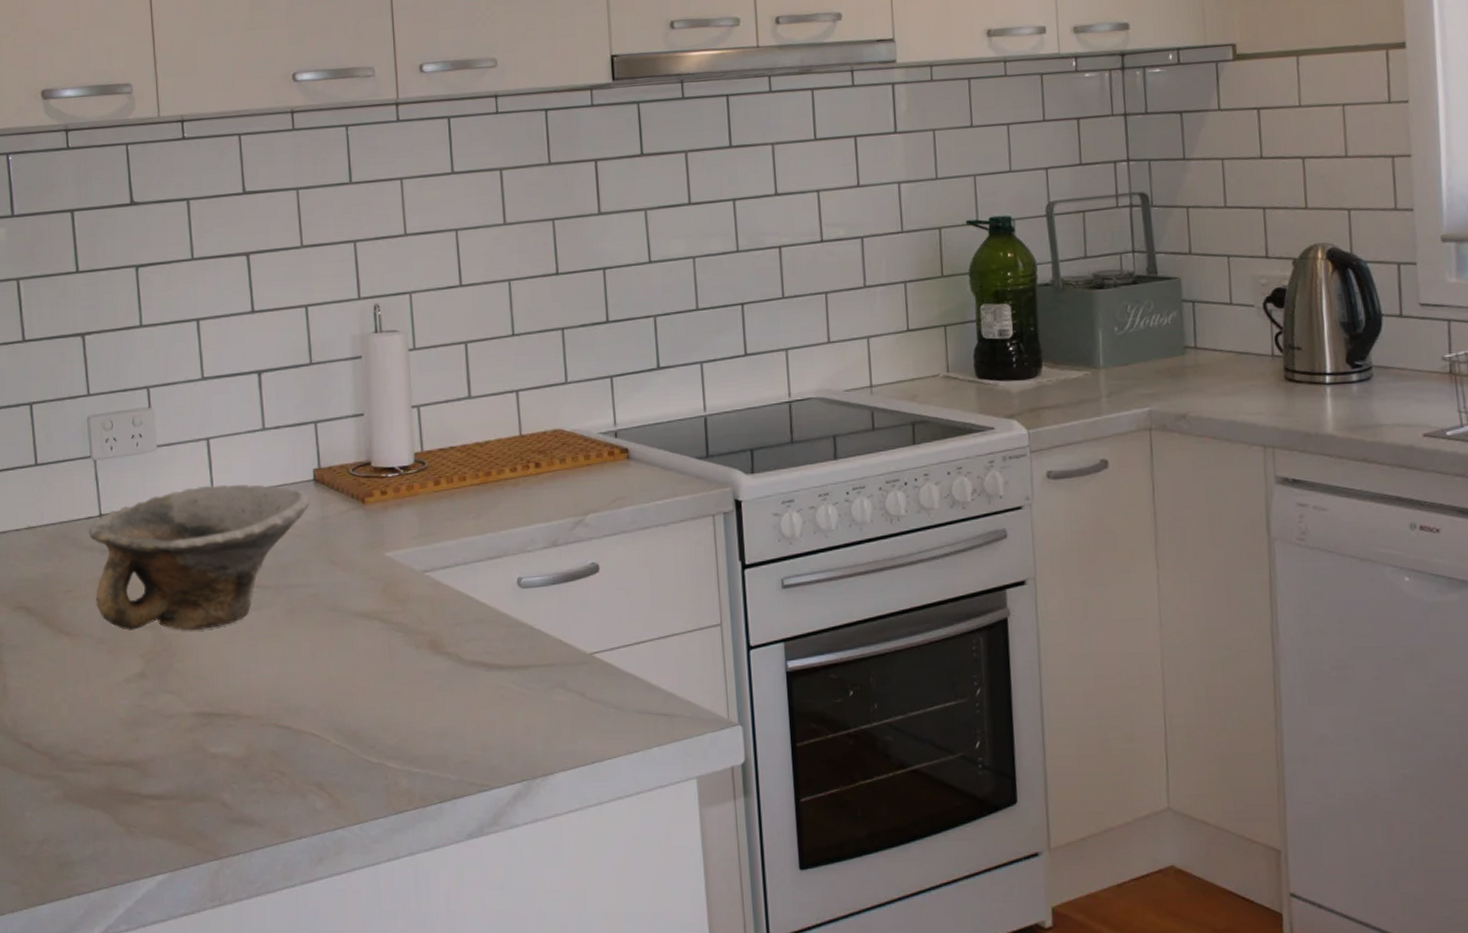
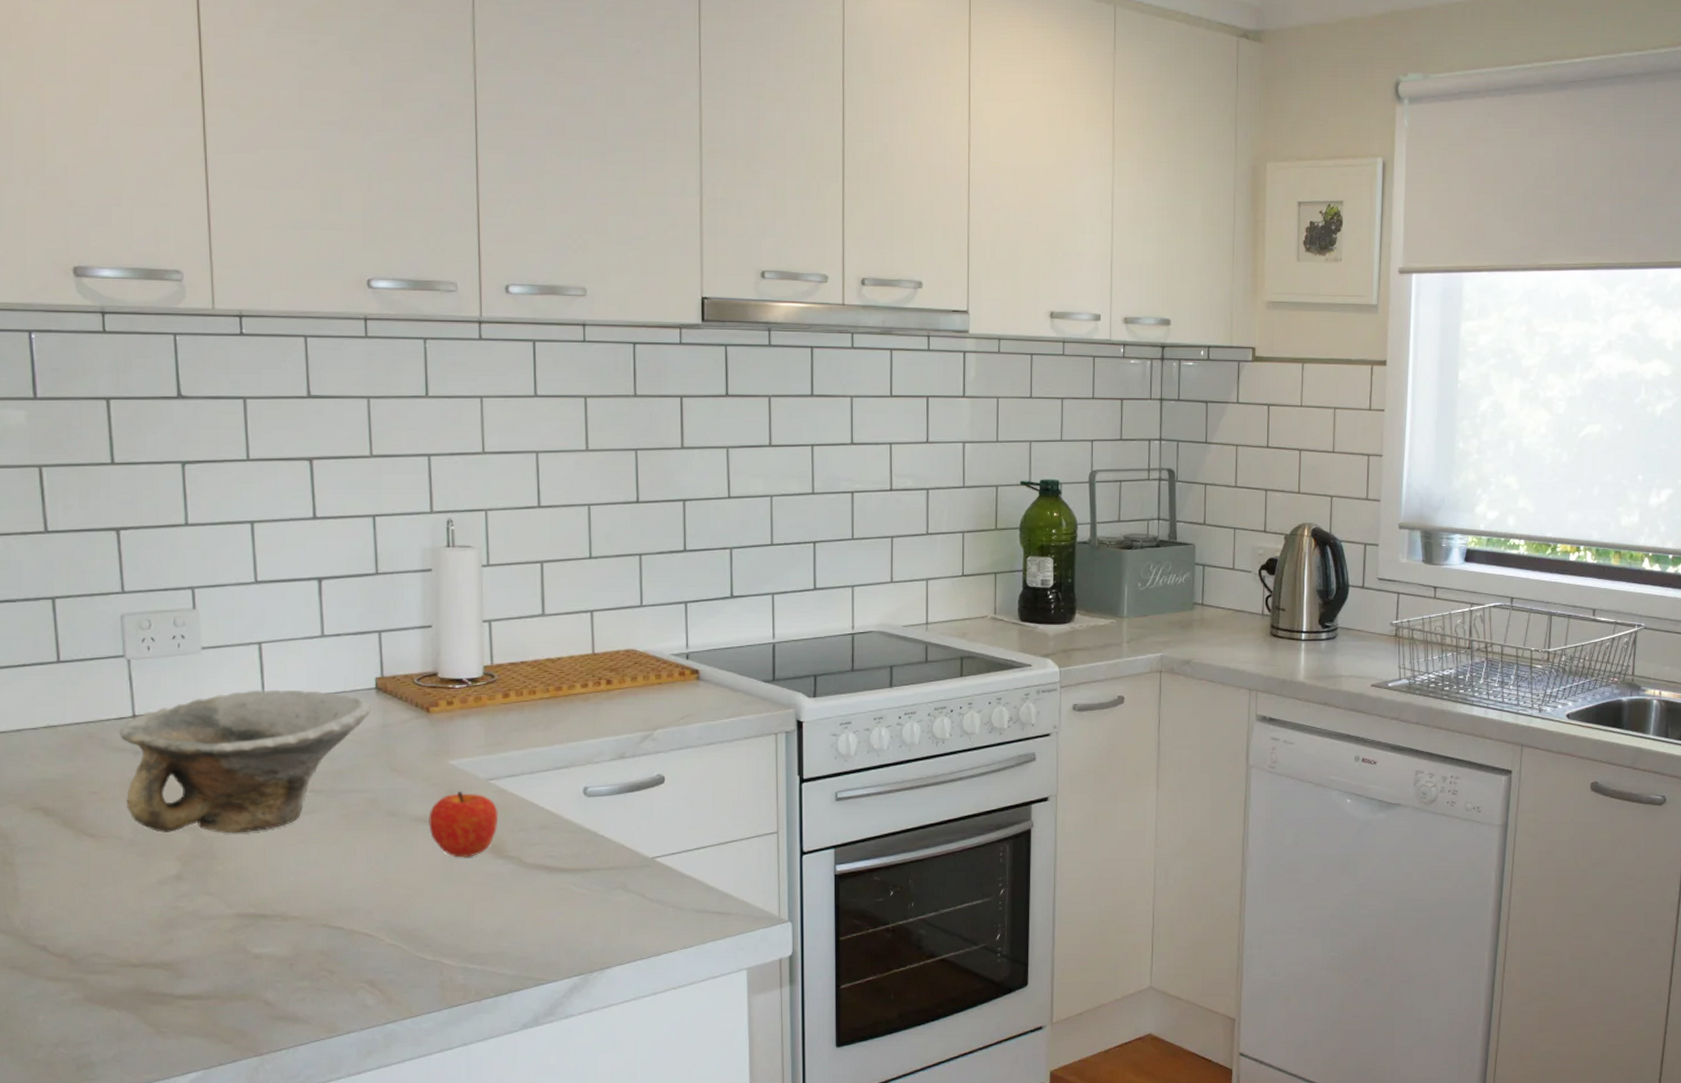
fruit: none [368,584,435,654] -> present [429,790,498,858]

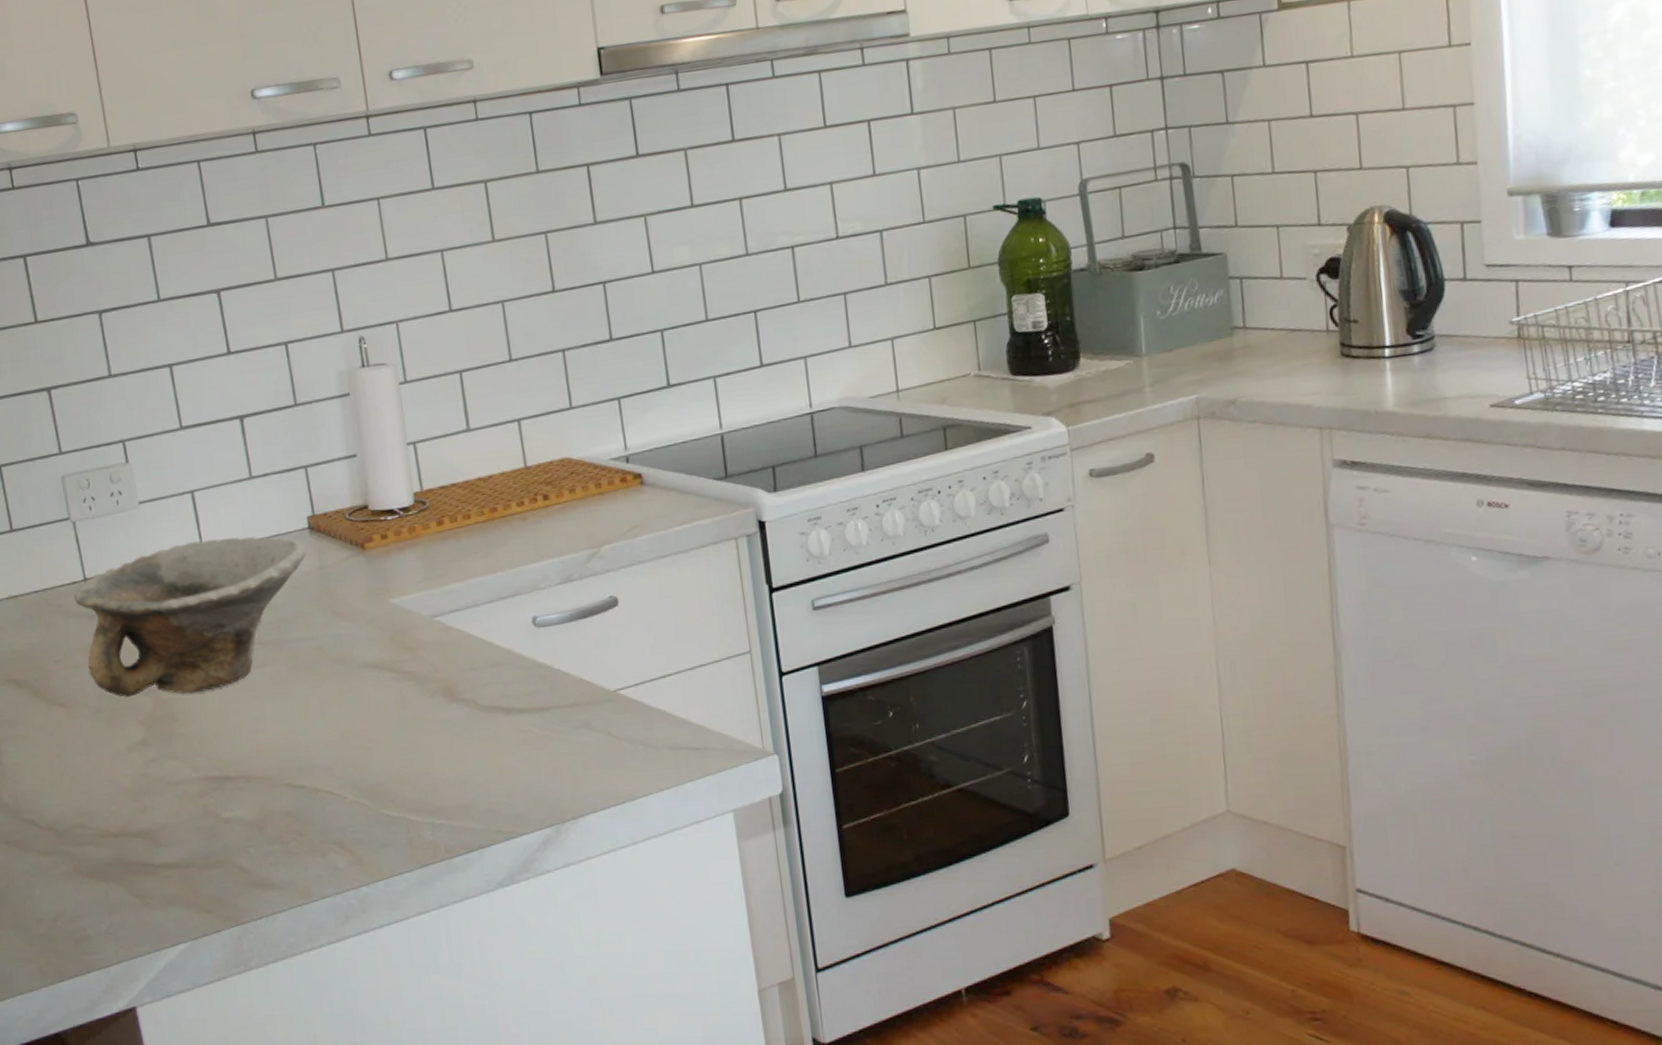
fruit: present [429,790,498,858] -> none [376,631,448,704]

